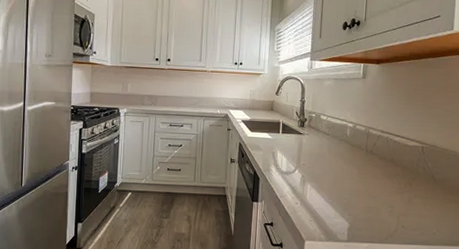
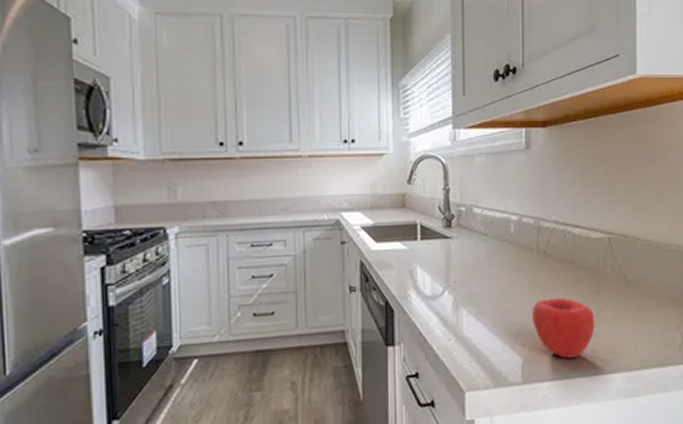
apple: none [358,184,407,229] -> present [532,297,595,359]

